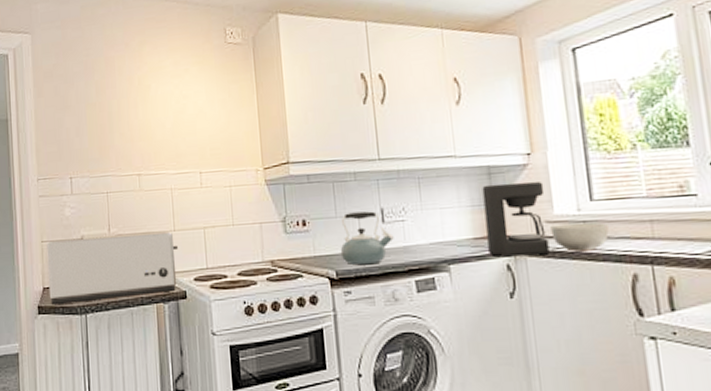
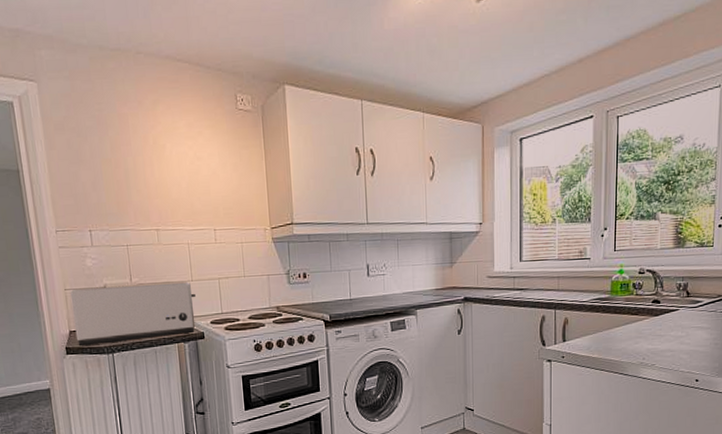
kettle: present [340,211,394,266] -> none [333,266,376,311]
coffee maker: present [482,181,550,257] -> none [445,245,489,304]
bowl: present [550,222,609,253] -> none [491,278,530,301]

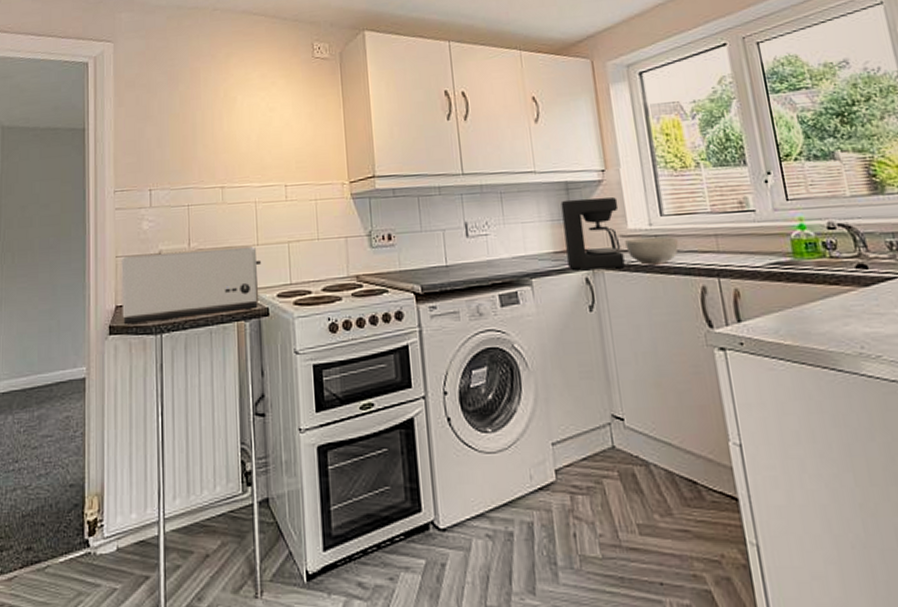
coffee maker: none [445,245,489,304] -> present [560,197,625,271]
bowl: none [491,278,530,301] -> present [625,237,679,266]

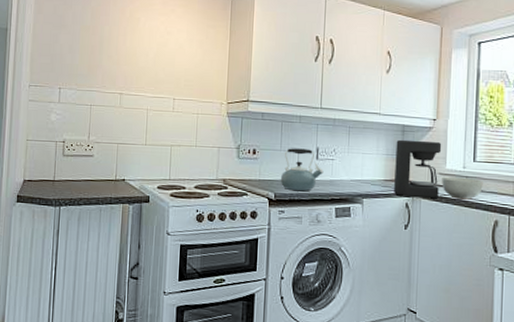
toaster: present [121,245,261,325] -> none [28,140,147,197]
kettle: none [425,225,478,280] -> present [280,148,324,192]

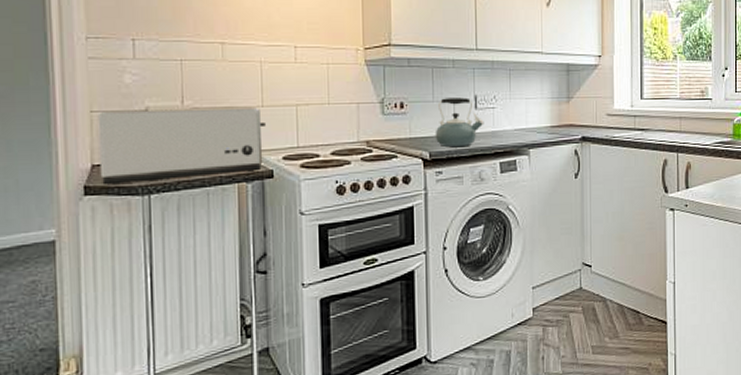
toaster: none [28,140,147,197] -> present [97,106,265,185]
coffee maker: present [394,139,442,199] -> none [561,80,609,144]
bowl: present [442,176,483,201] -> none [610,117,651,142]

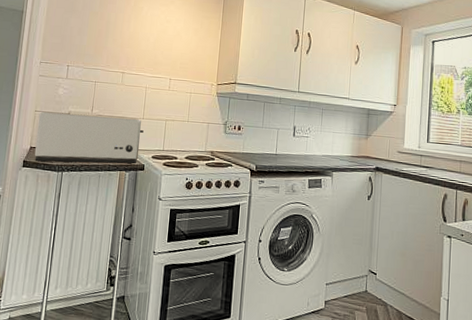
kettle: present [435,97,484,148] -> none [261,125,299,165]

